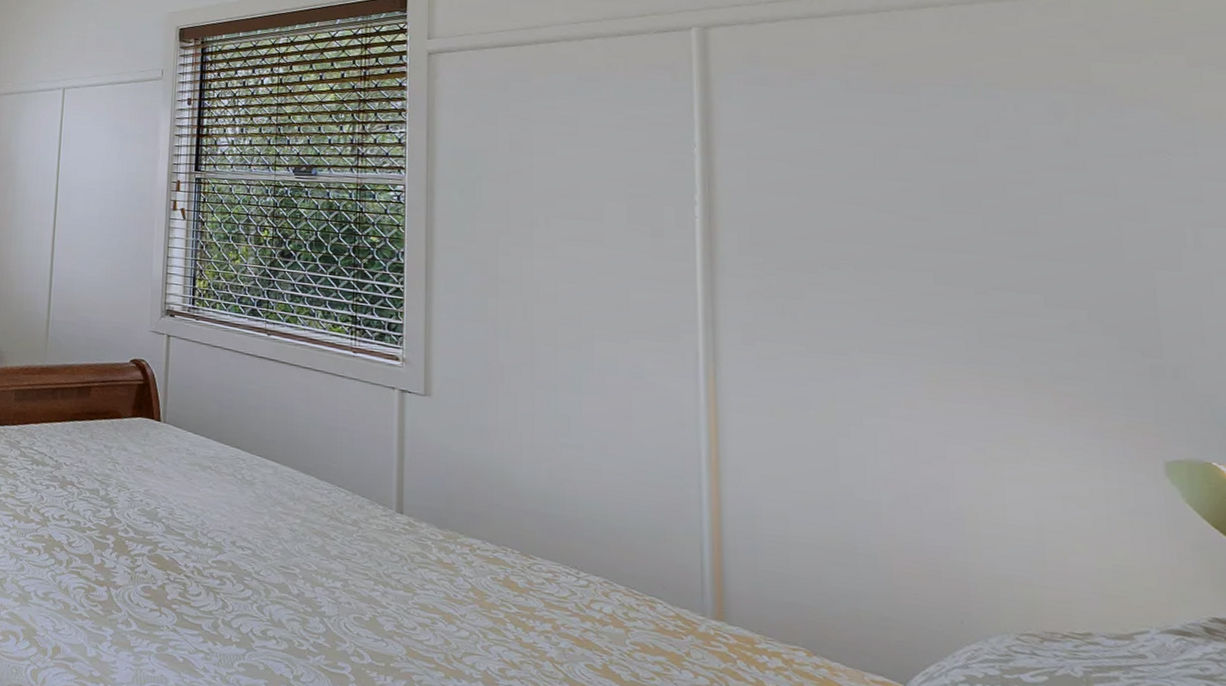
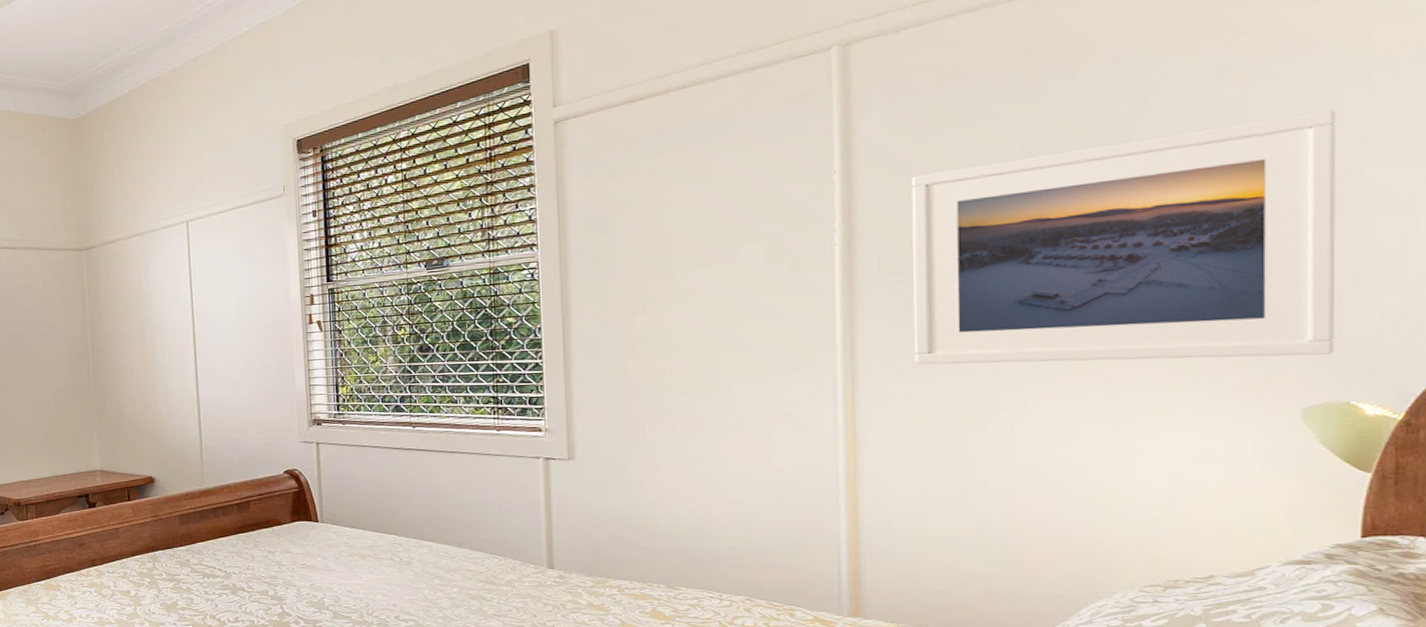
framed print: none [769,161,1191,409] -> present [911,110,1337,365]

